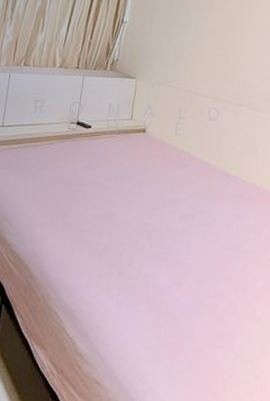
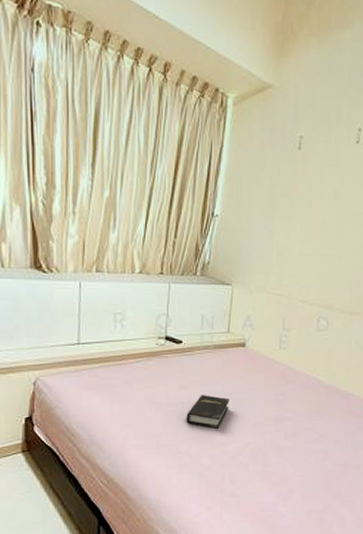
hardback book: none [90,176,130,209] -> present [186,395,230,429]

